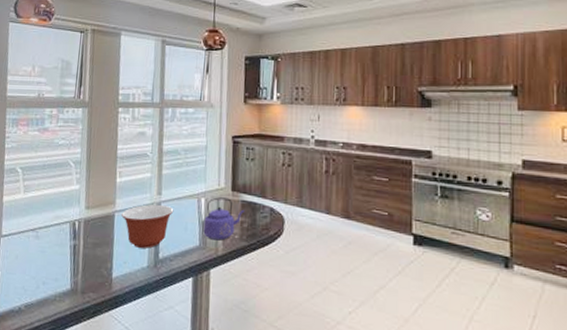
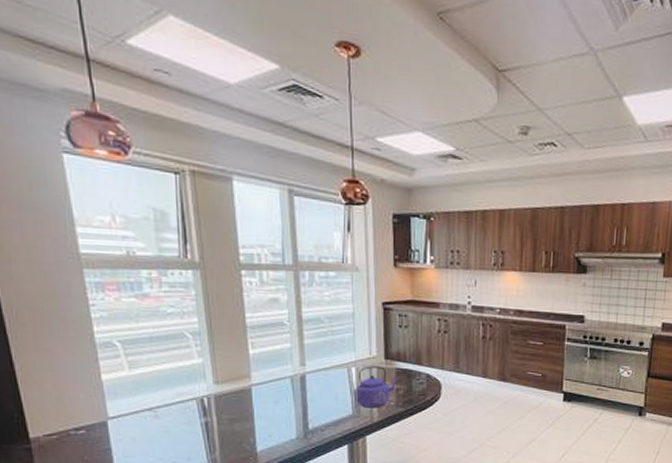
mixing bowl: present [122,204,174,248] -> none [260,375,321,420]

